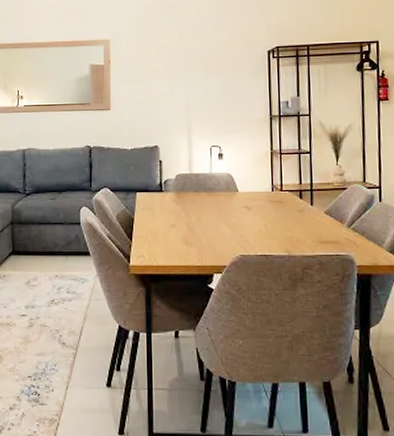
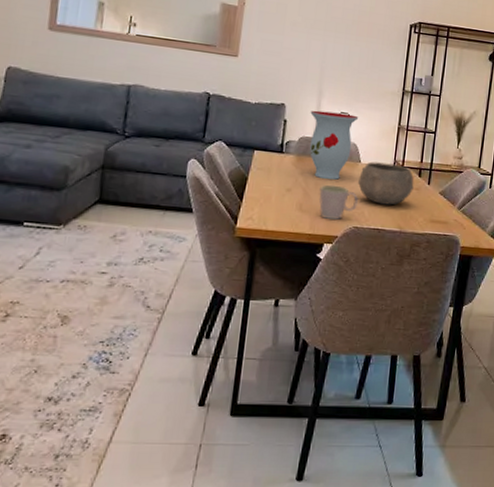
vase: none [182,147,230,211] -> present [310,110,359,180]
mug: none [202,216,243,251] -> present [318,184,359,220]
bowl: none [238,189,296,230] -> present [357,161,414,205]

